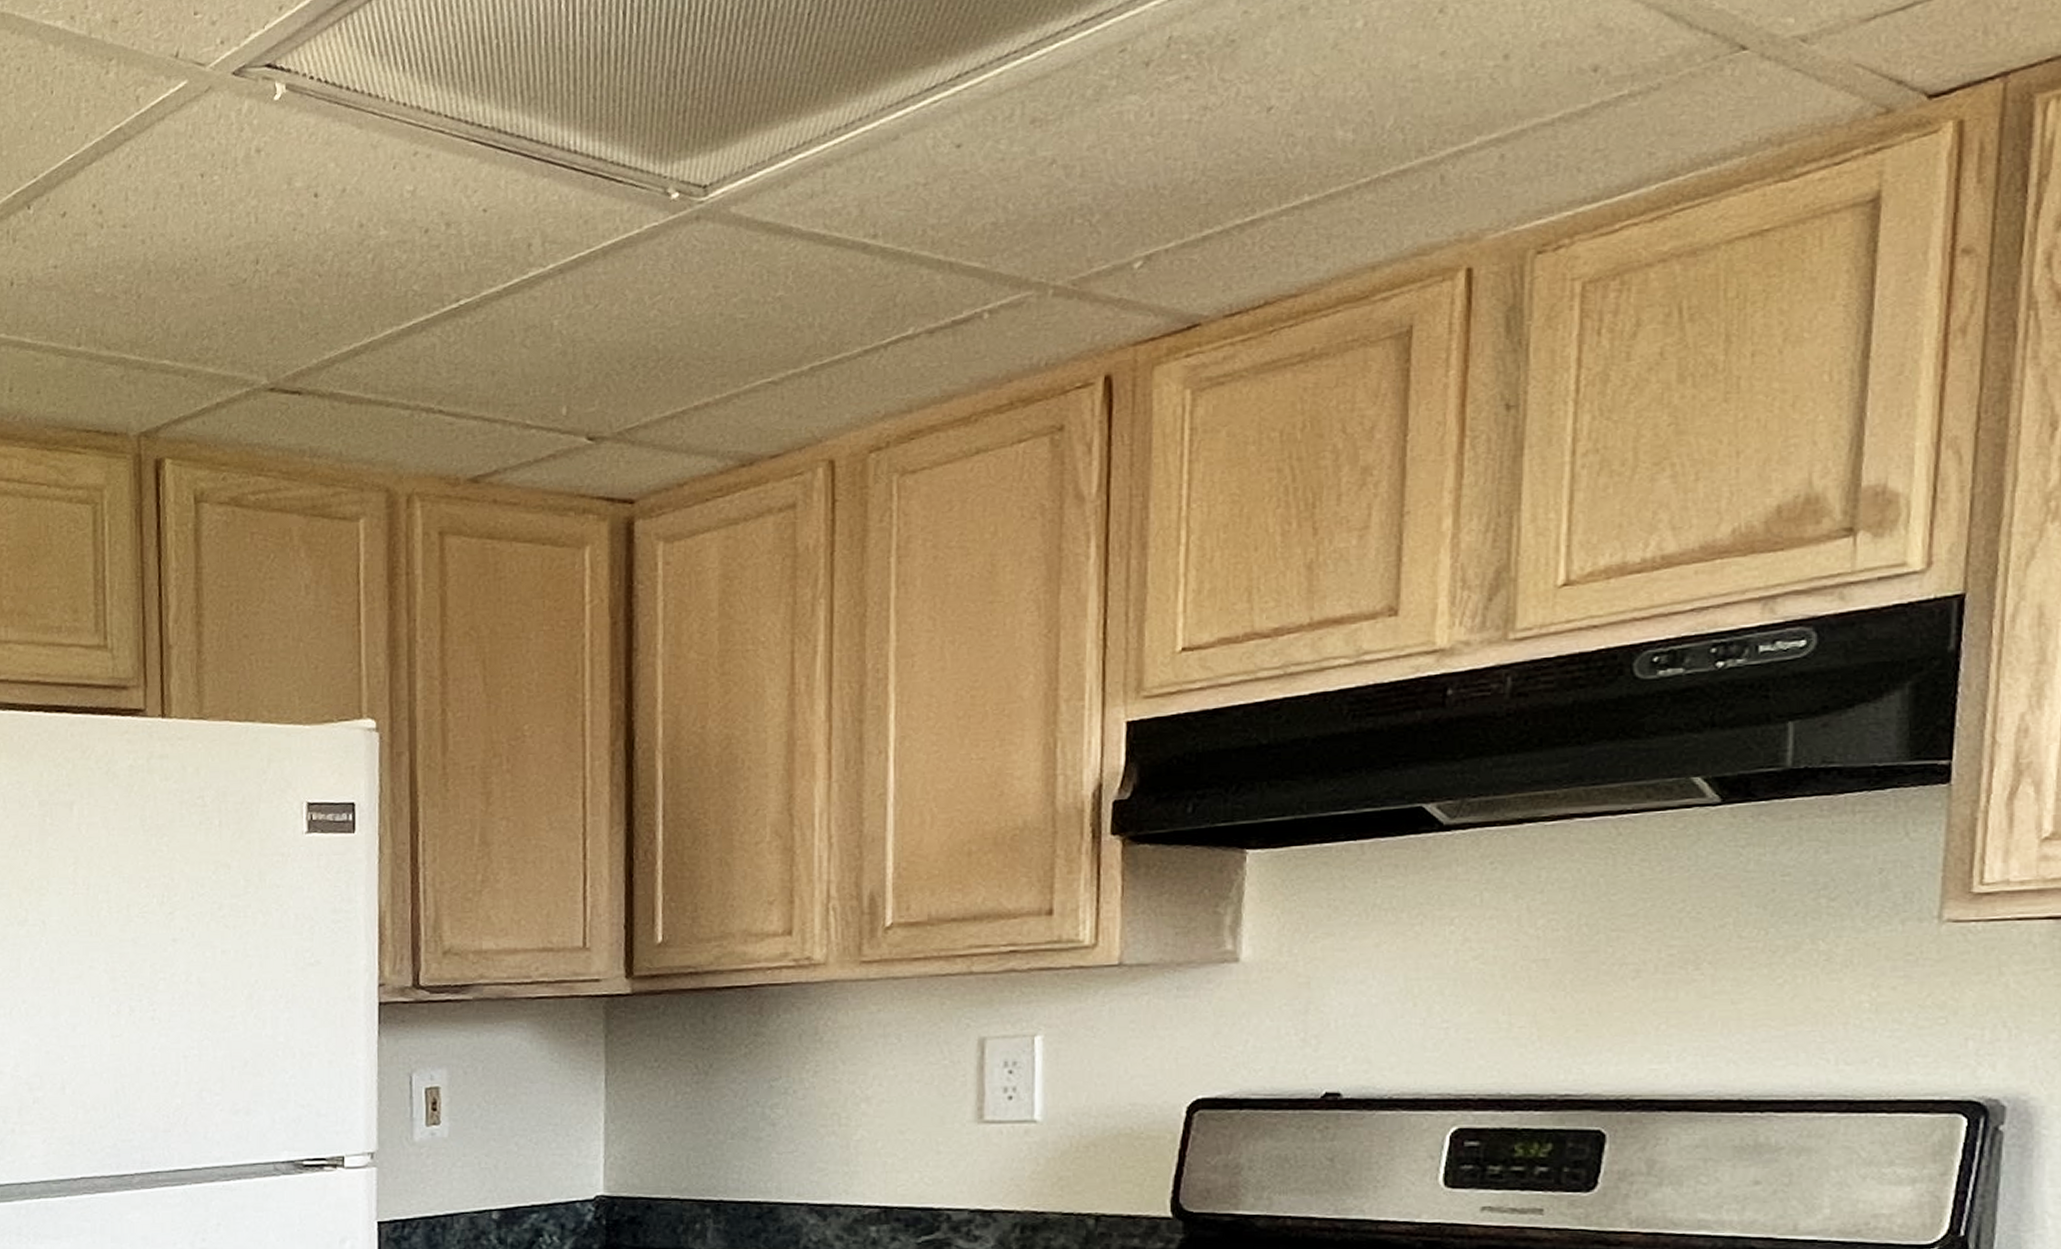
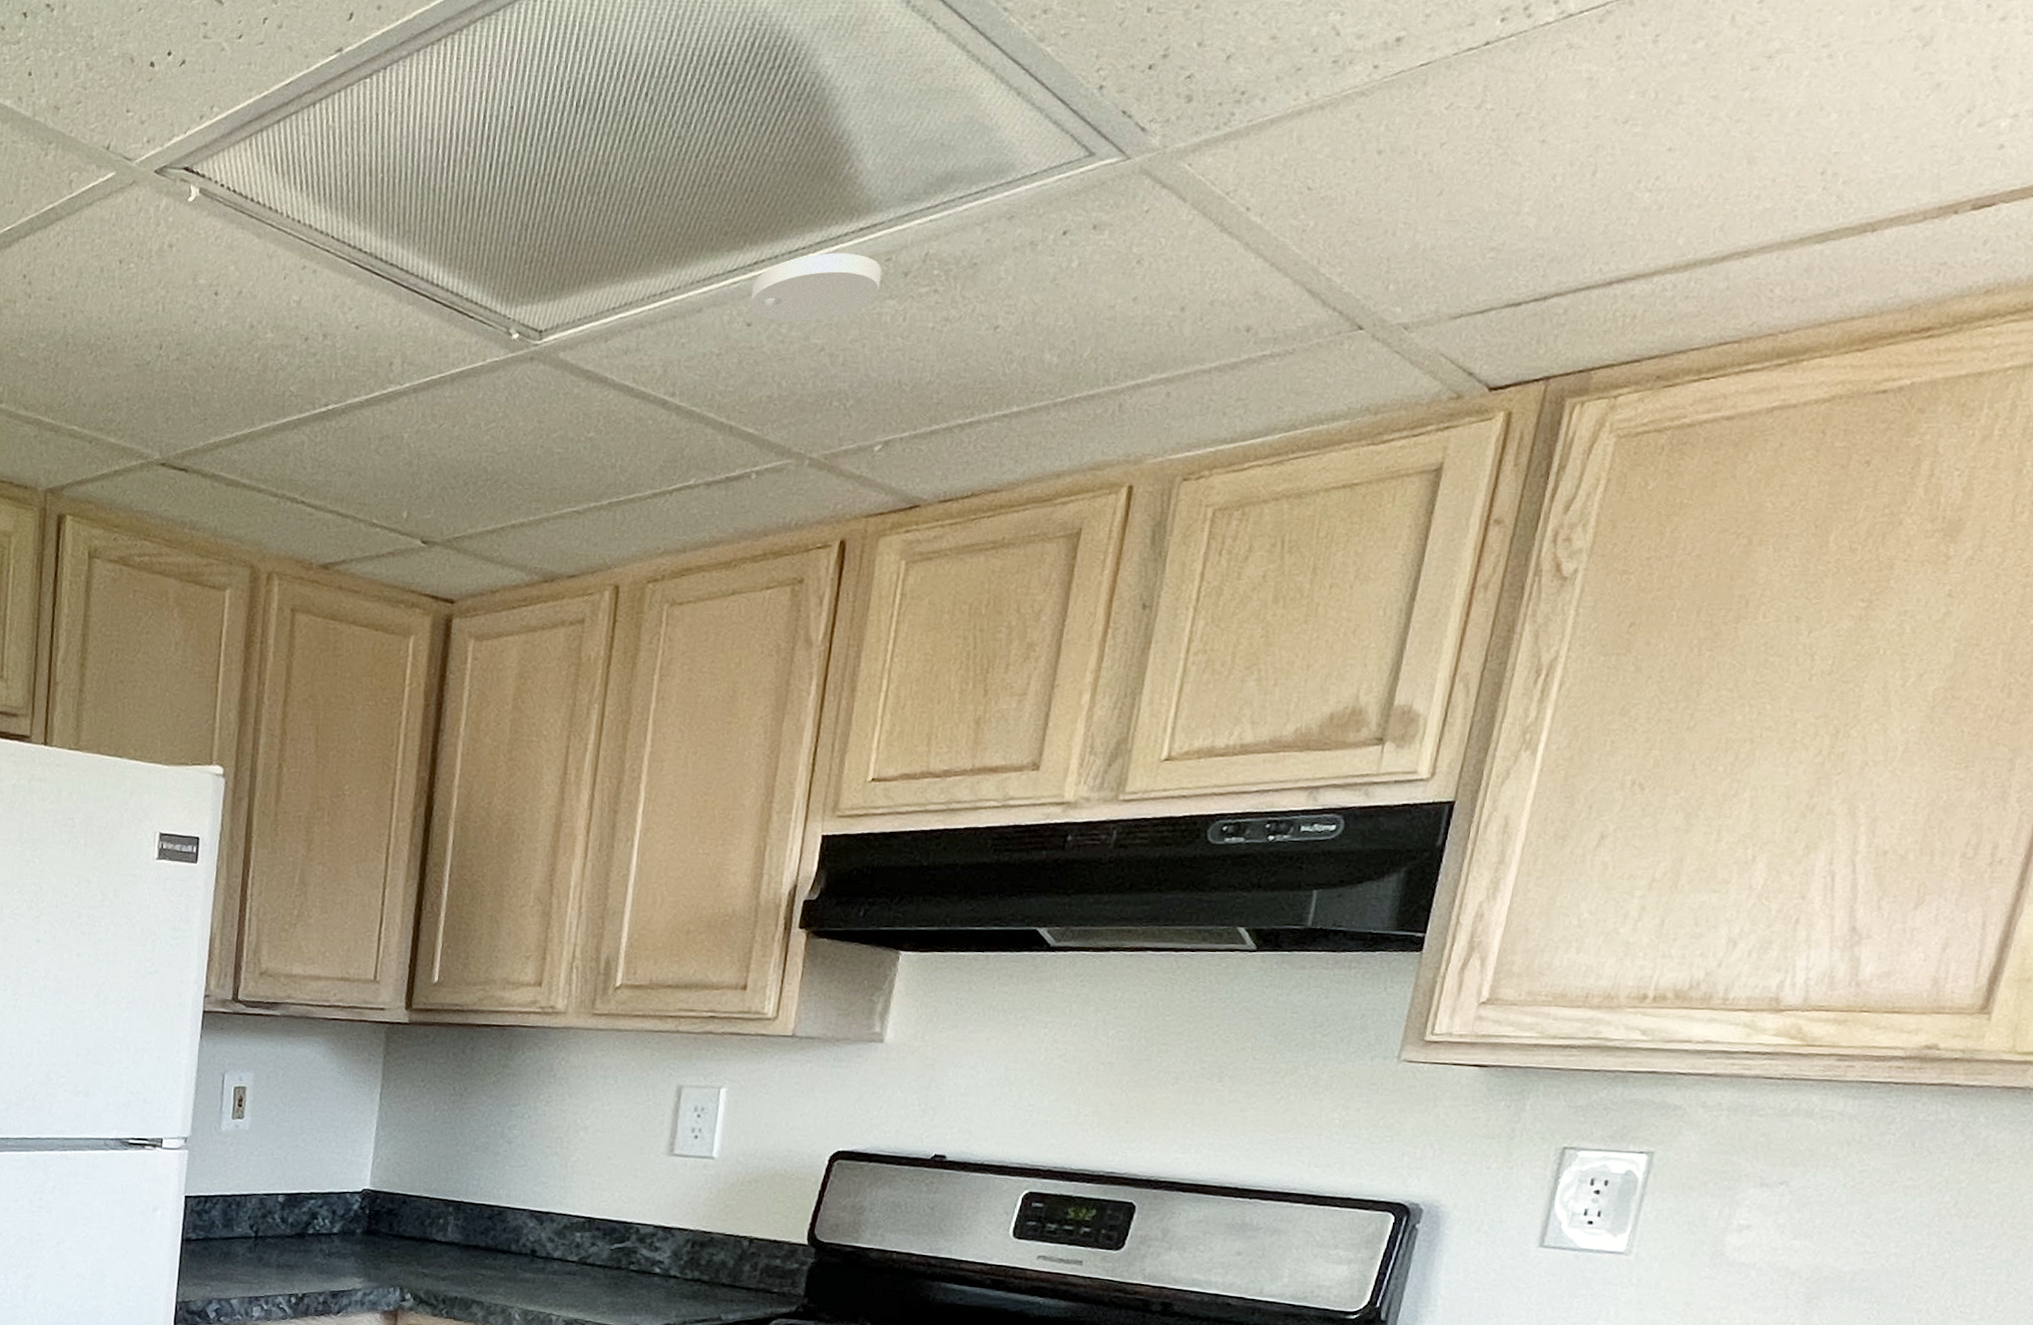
smoke detector: none [957,49,1116,138] -> present [750,252,882,322]

